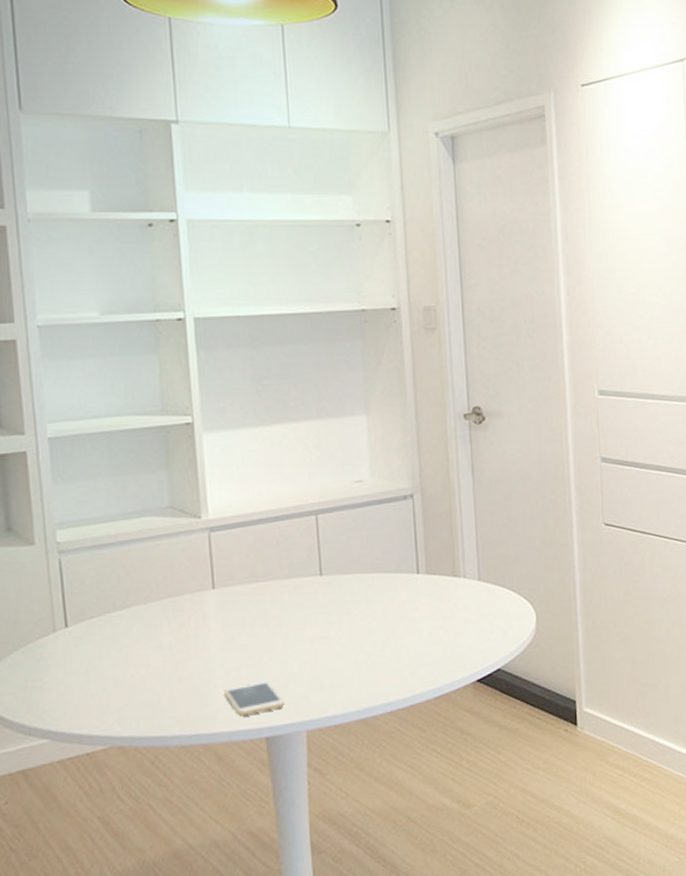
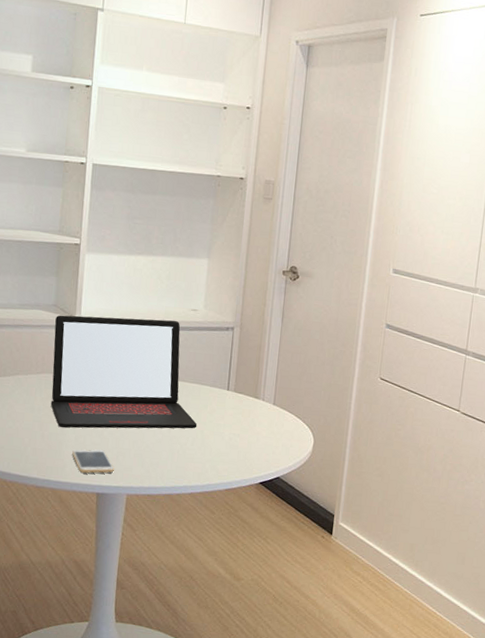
laptop: none [174,498,386,664] -> present [50,315,197,429]

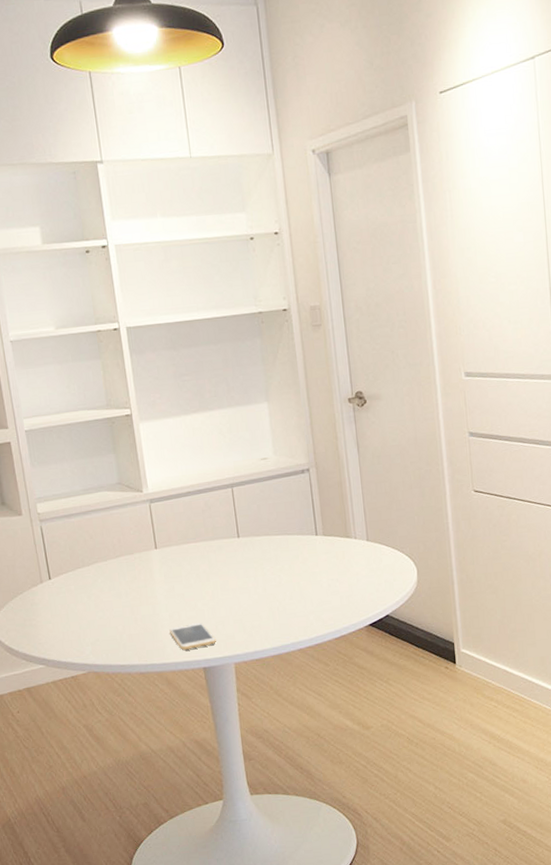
laptop: present [50,315,197,429] -> none [123,473,292,608]

